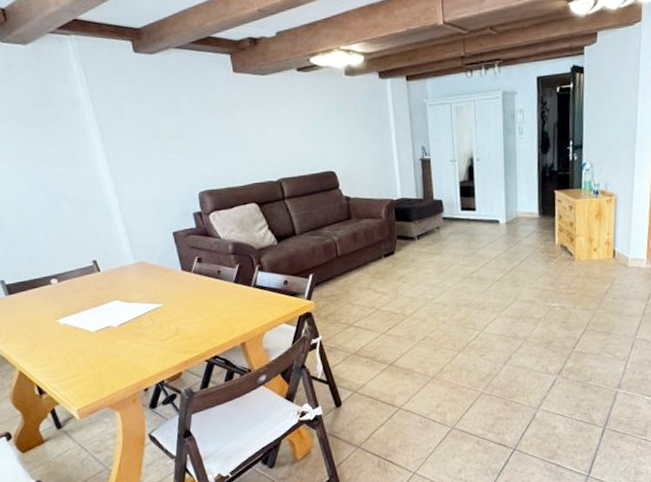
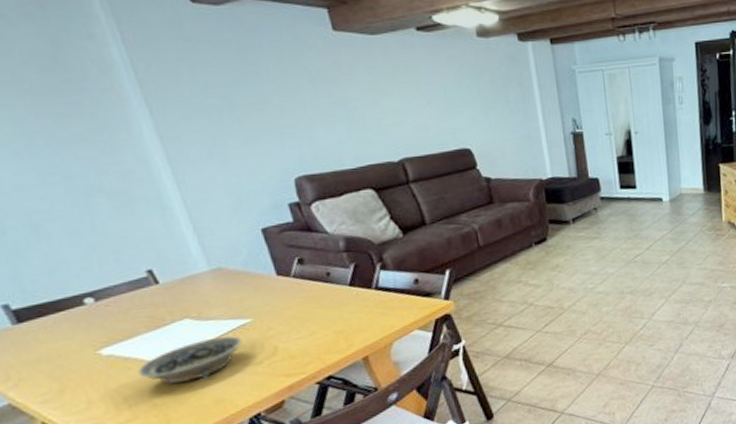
bowl: none [82,316,154,350] -> present [138,336,241,384]

